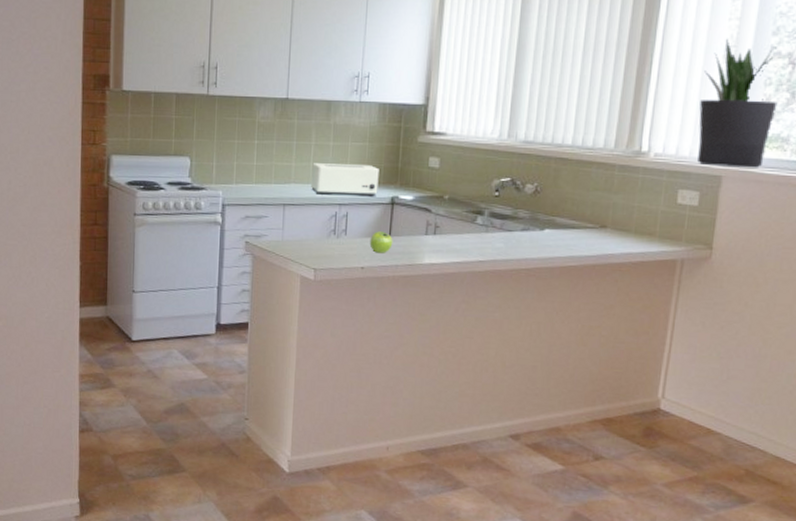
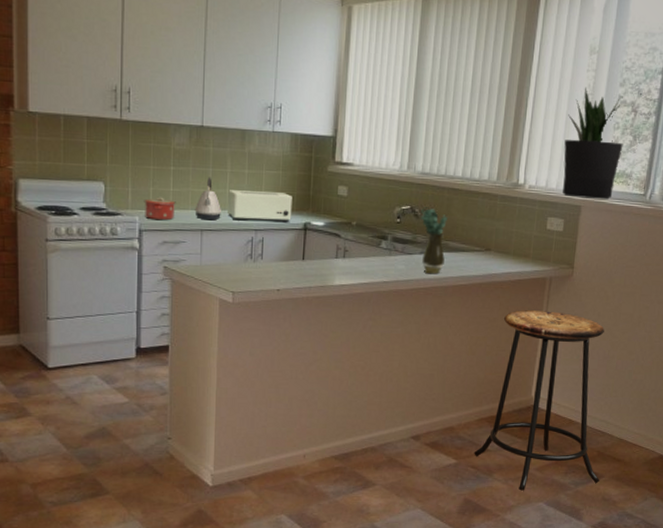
casserole: none [227,171,261,195] -> present [144,197,177,221]
kettle: none [277,150,306,195] -> present [195,177,222,221]
fruit: present [369,231,393,255] -> none [284,255,306,277]
vase: none [522,177,554,254] -> present [420,206,447,275]
bar stool: none [585,296,754,509] -> present [474,310,604,491]

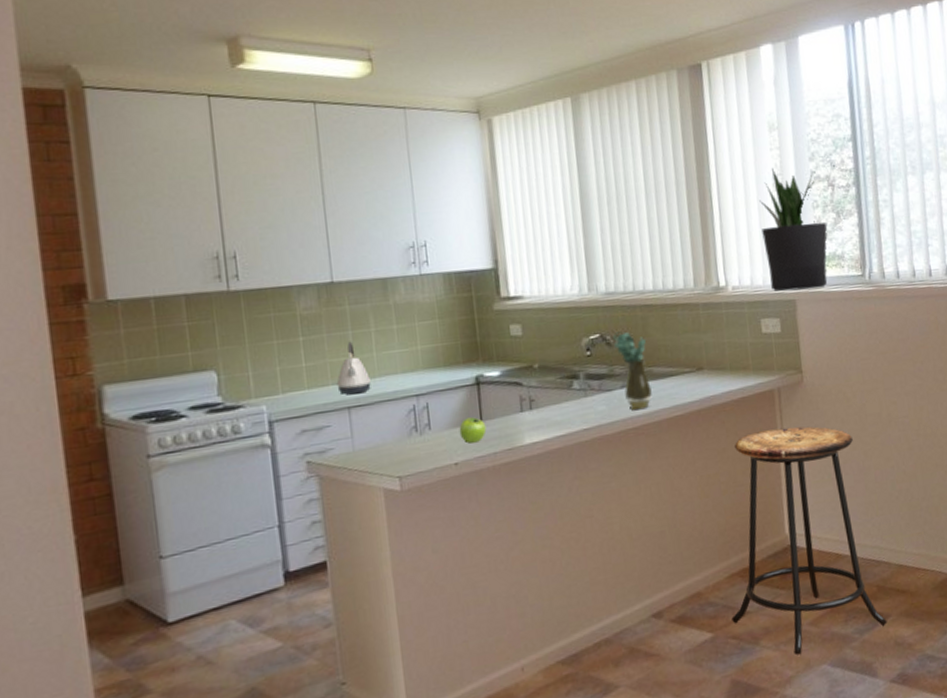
casserole: present [144,197,177,221] -> none [270,376,314,406]
toaster: present [228,190,292,223] -> none [376,344,459,388]
fruit: none [284,255,306,277] -> present [459,417,487,444]

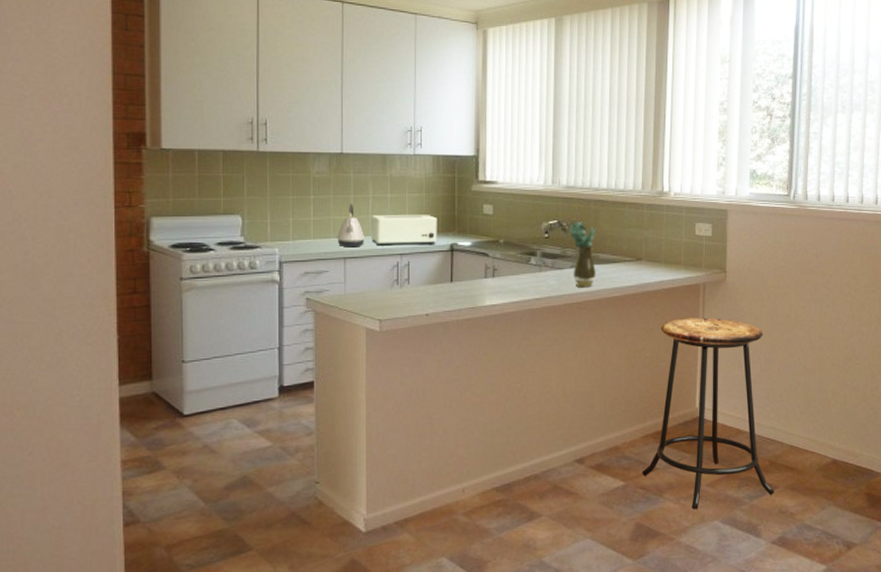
toaster: none [376,344,459,388] -> present [371,215,437,246]
fruit: present [459,417,487,444] -> none [432,278,455,300]
planter: present [759,169,828,292] -> none [705,96,762,202]

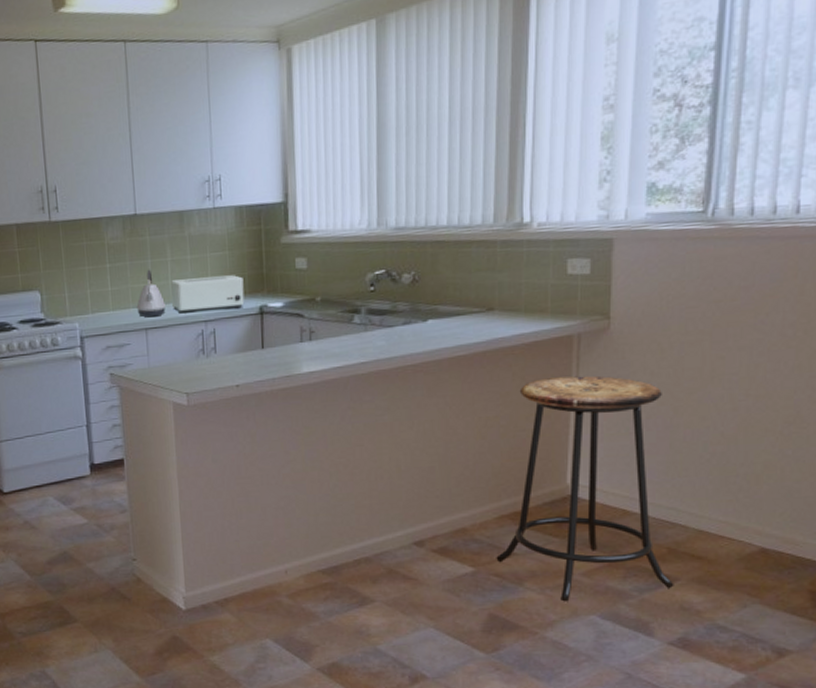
vase: present [568,219,596,288] -> none [398,267,435,348]

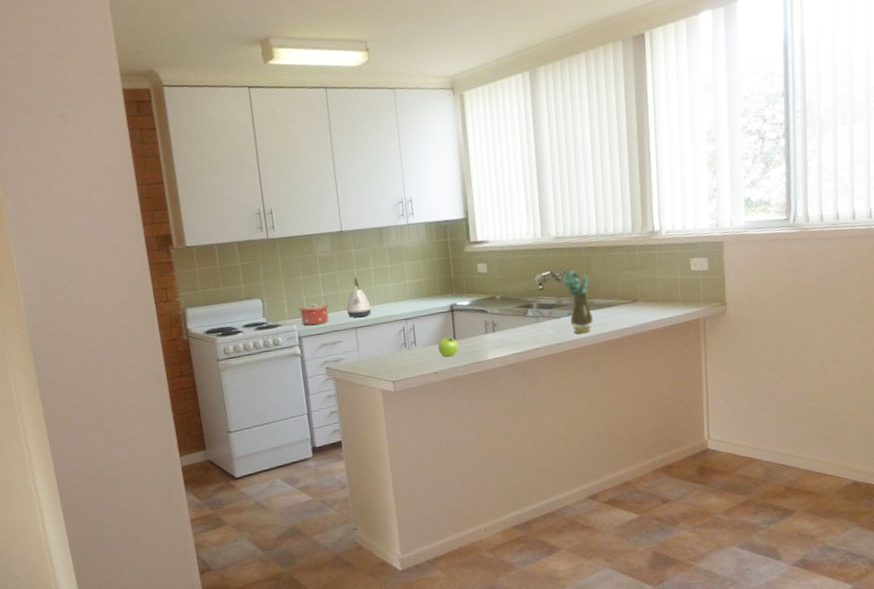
casserole: none [82,298,117,325] -> present [299,303,330,326]
toaster: present [171,275,245,314] -> none [374,280,438,314]
fruit: none [242,344,267,369] -> present [437,337,459,358]
vase: none [398,267,435,348] -> present [561,269,593,334]
bar stool: present [496,375,674,602] -> none [655,350,793,537]

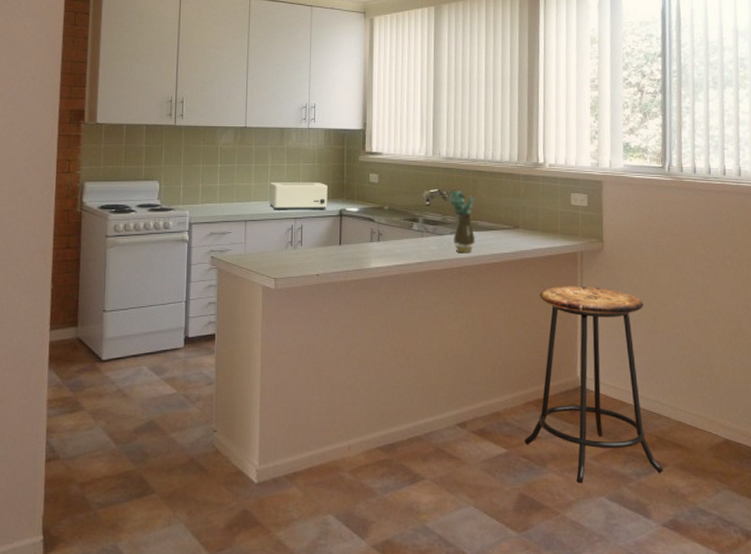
casserole: present [299,303,330,326] -> none [194,192,224,214]
kettle: present [346,277,372,318] -> none [239,171,264,211]
toaster: none [374,280,438,314] -> present [269,182,328,210]
fruit: present [437,337,459,358] -> none [323,241,343,262]
bar stool: none [655,350,793,537] -> present [524,286,664,484]

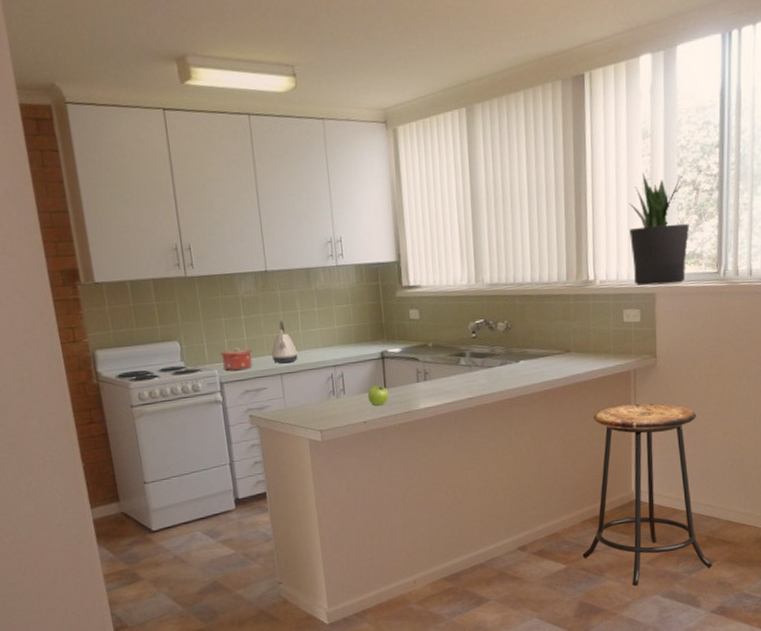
casserole: none [194,192,224,214] -> present [220,347,253,371]
kettle: none [239,171,264,211] -> present [271,320,299,364]
toaster: present [269,182,328,210] -> none [301,325,368,360]
fruit: none [323,241,343,262] -> present [367,385,389,407]
vase: present [448,188,475,254] -> none [494,317,526,384]
planter: none [578,73,635,174] -> present [629,173,690,286]

